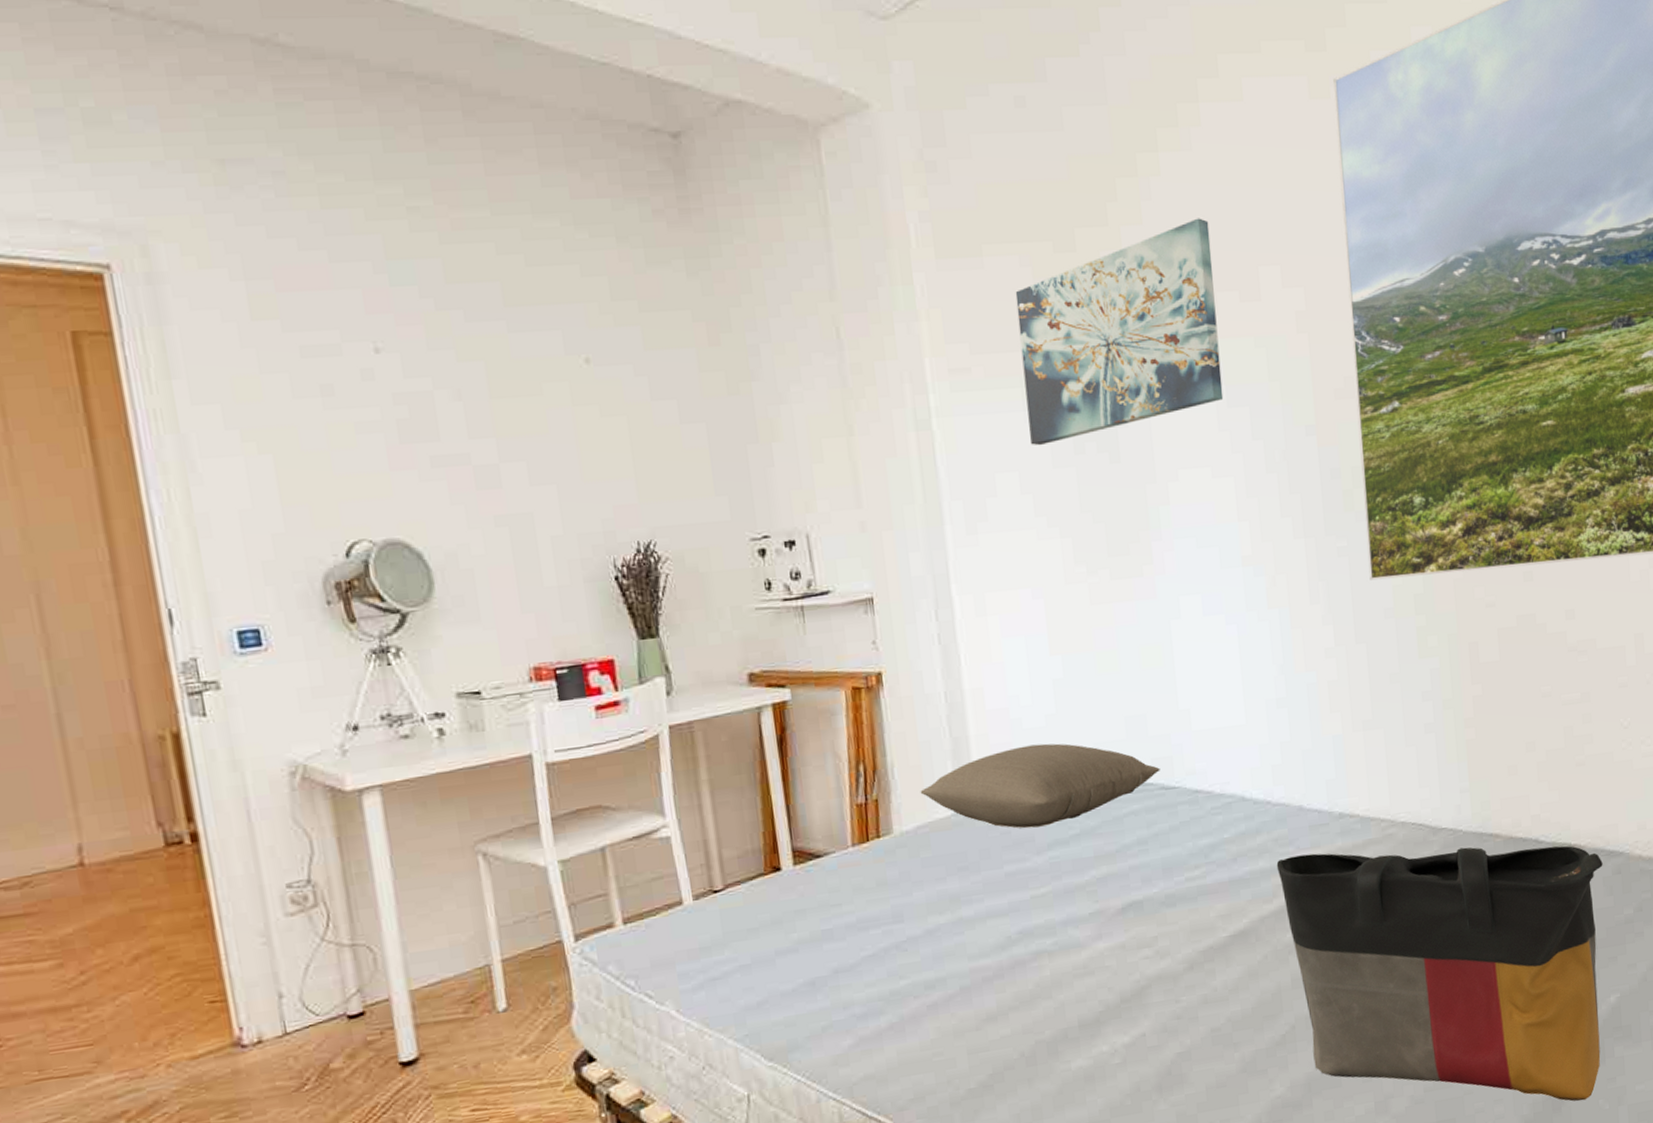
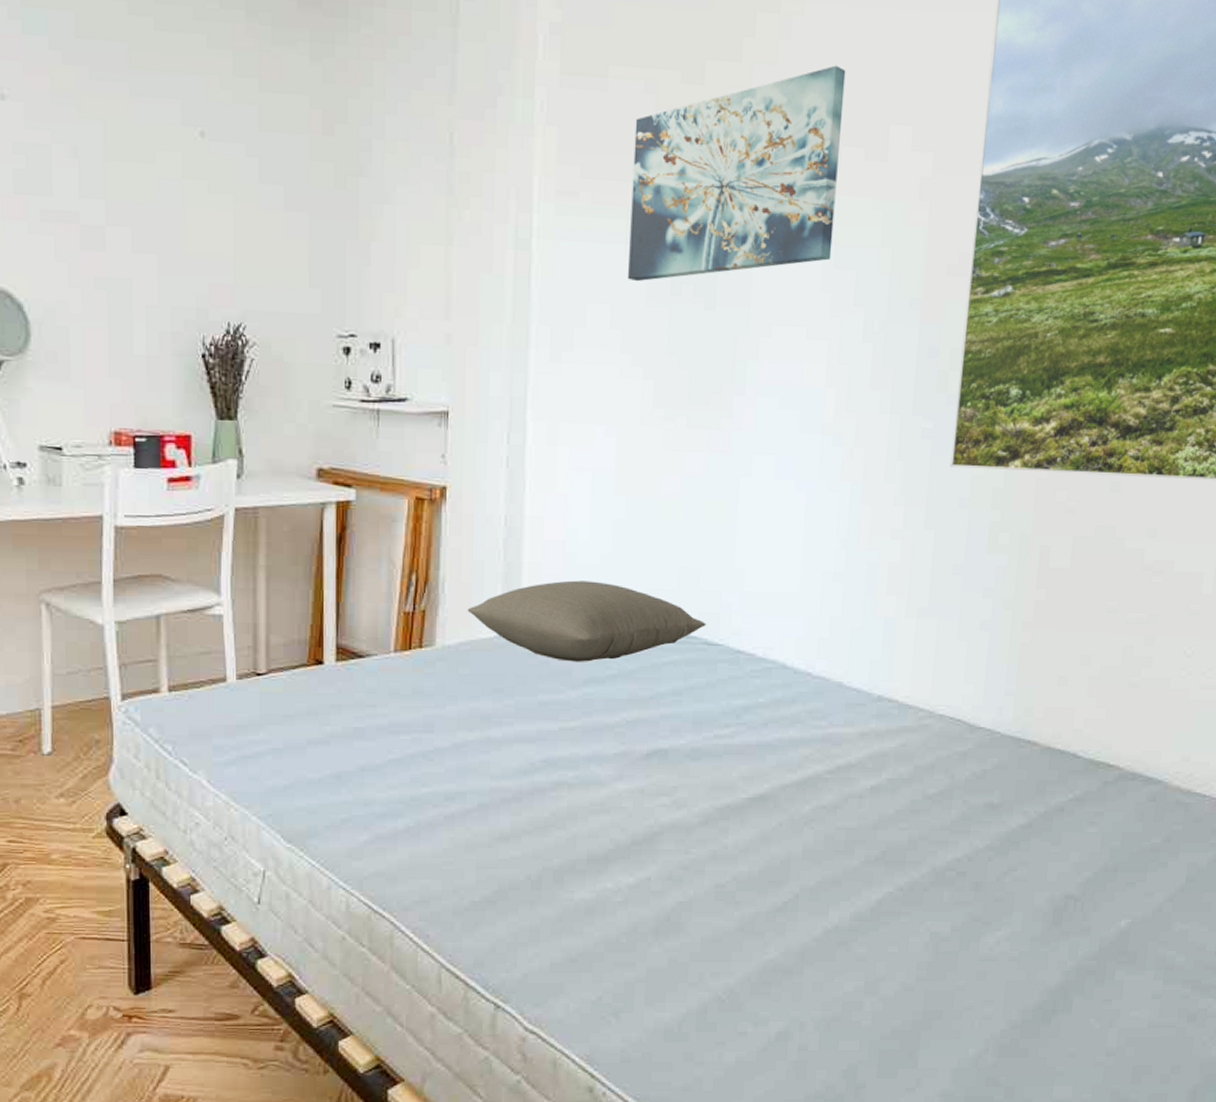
tote bag: present [1276,845,1603,1102] -> none [806,731,1139,1017]

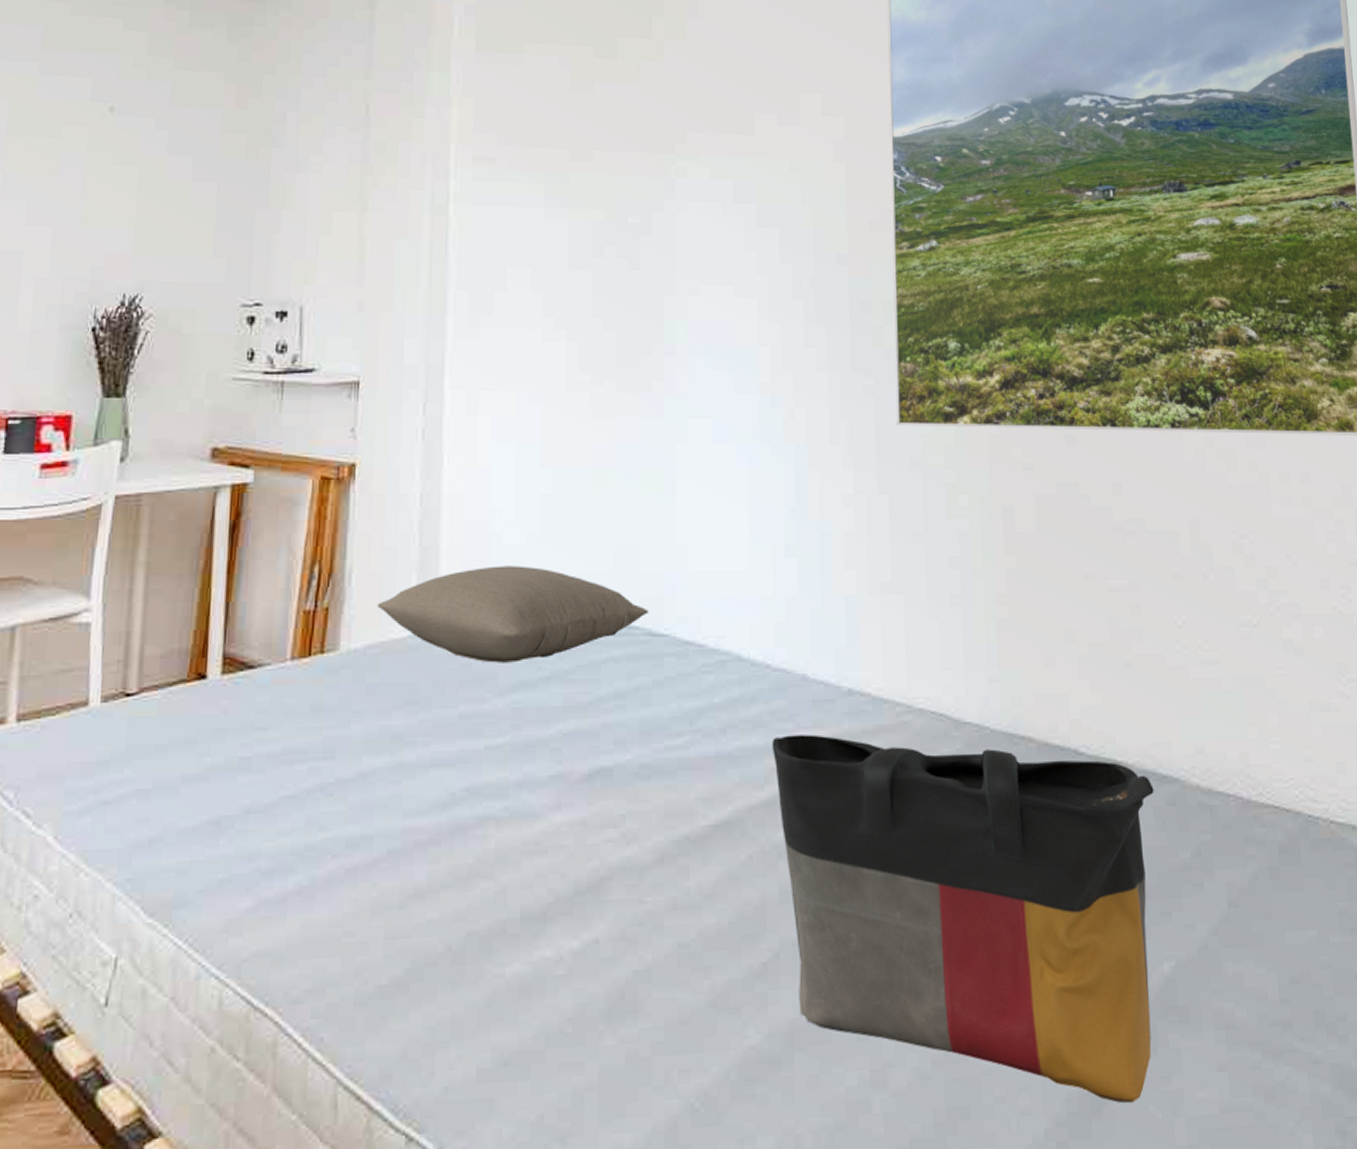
wall art: present [628,65,846,282] -> none [549,40,753,244]
tote bag: none [806,731,1139,1017] -> present [771,734,1154,1104]

